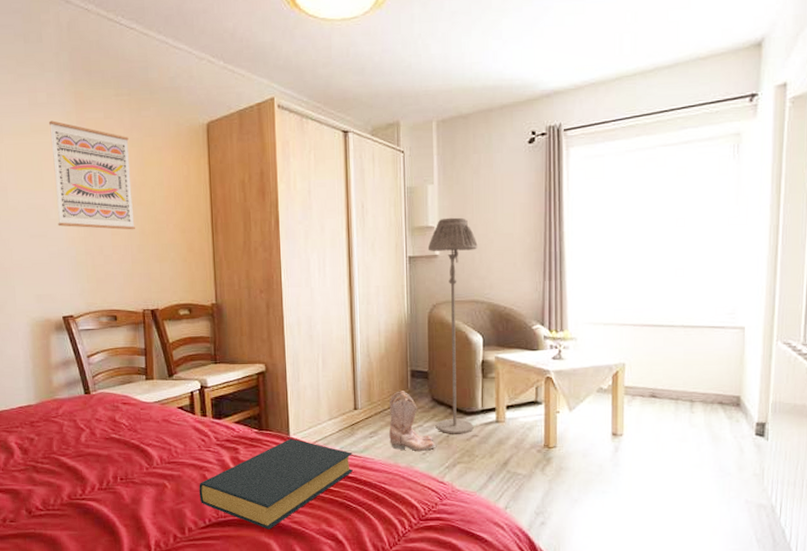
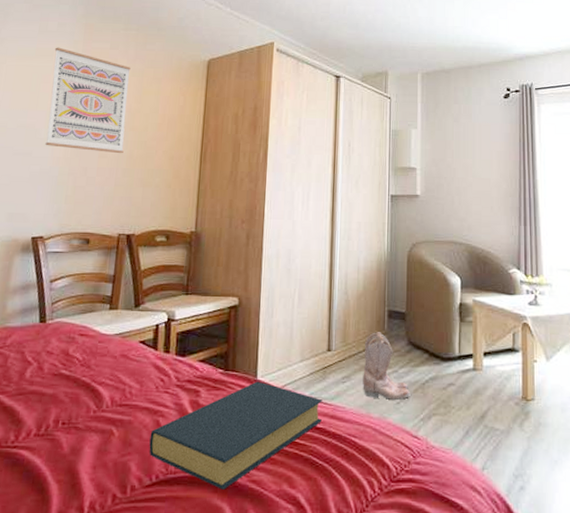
floor lamp: present [429,217,478,434] -> none [410,160,457,382]

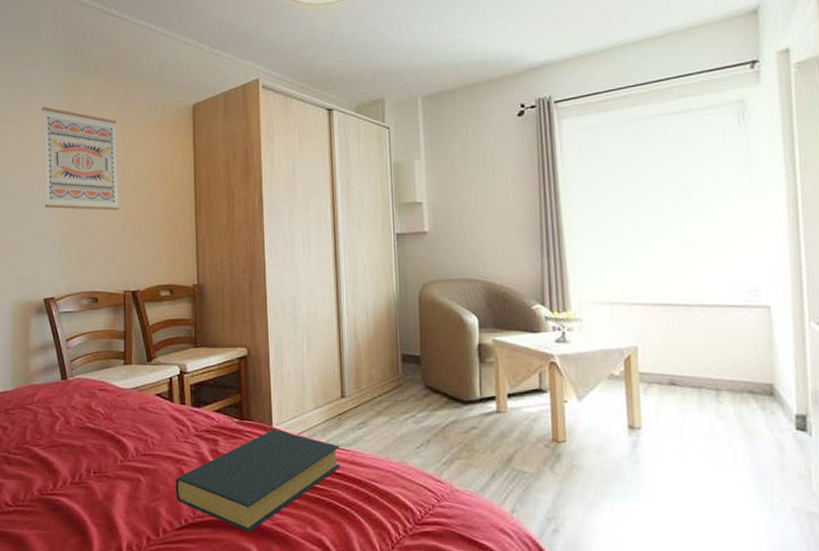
boots: present [363,332,411,400] -> none [379,377,431,444]

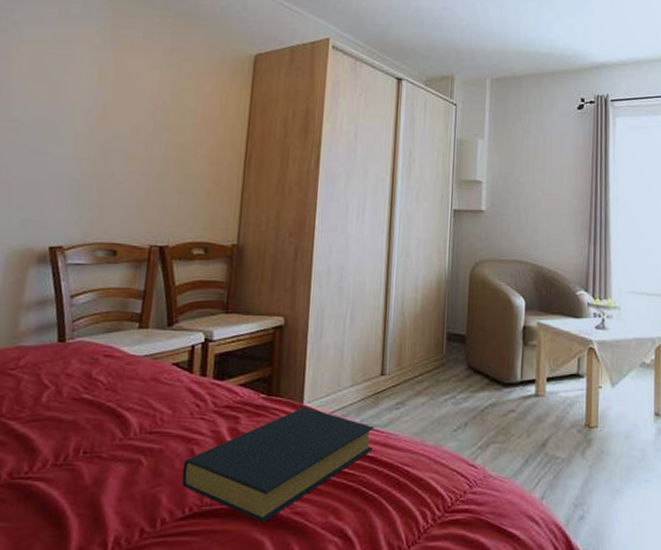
wall art: present [41,106,119,211] -> none [65,33,166,157]

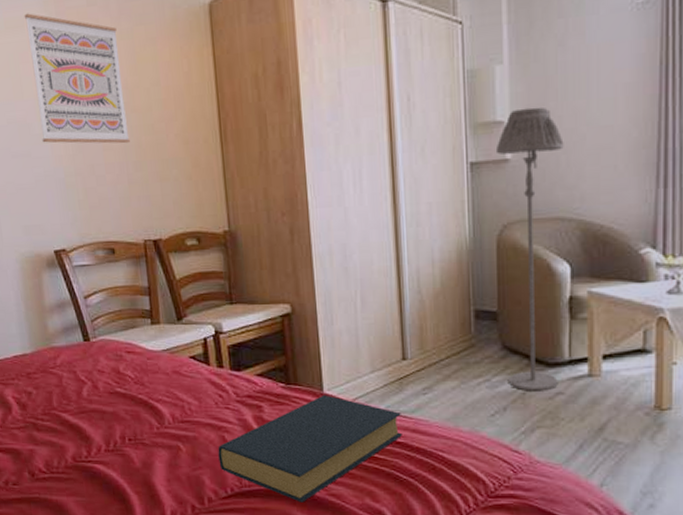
wall art: none [65,33,166,157] -> present [24,13,130,144]
floor lamp: none [471,173,525,409] -> present [497,107,564,391]

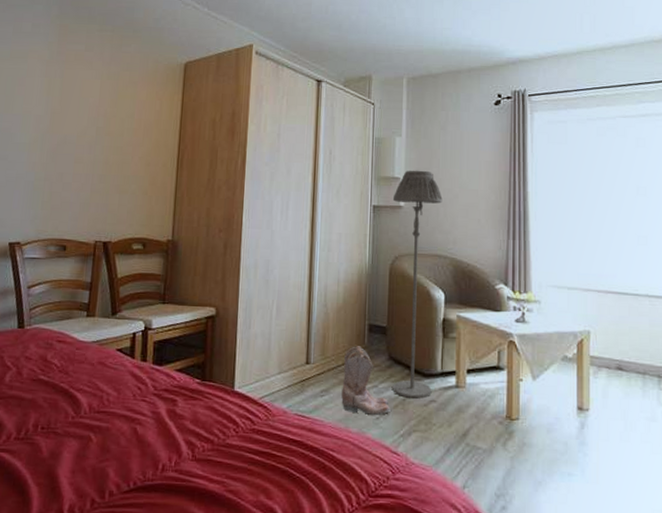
wall art: present [24,13,130,144] -> none [21,49,106,160]
hardback book: present [218,395,402,503] -> none [126,392,300,498]
boots: none [447,336,508,412] -> present [341,346,391,415]

